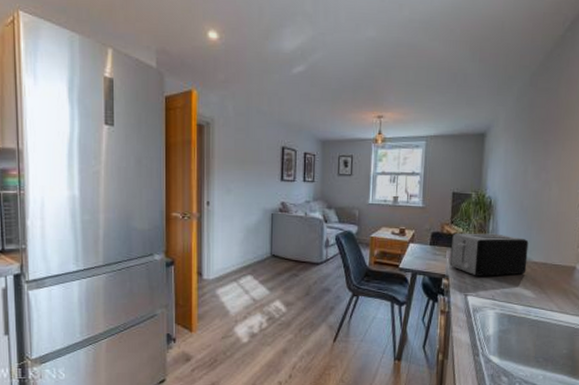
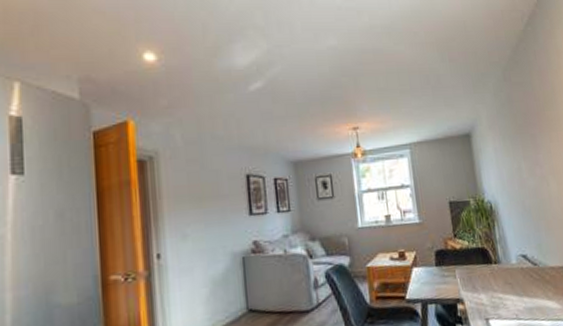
toaster: present [449,233,529,276] -> none [457,241,545,295]

